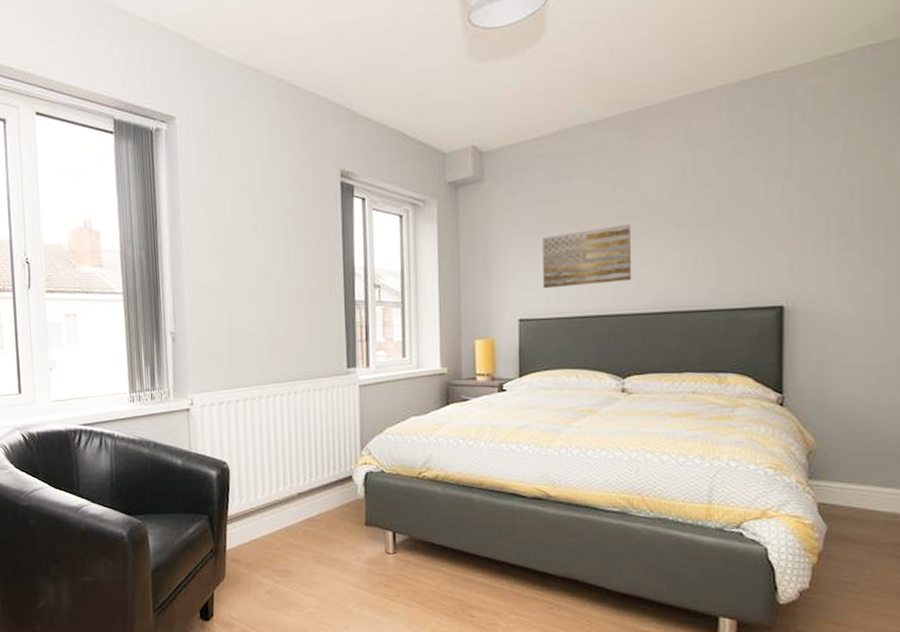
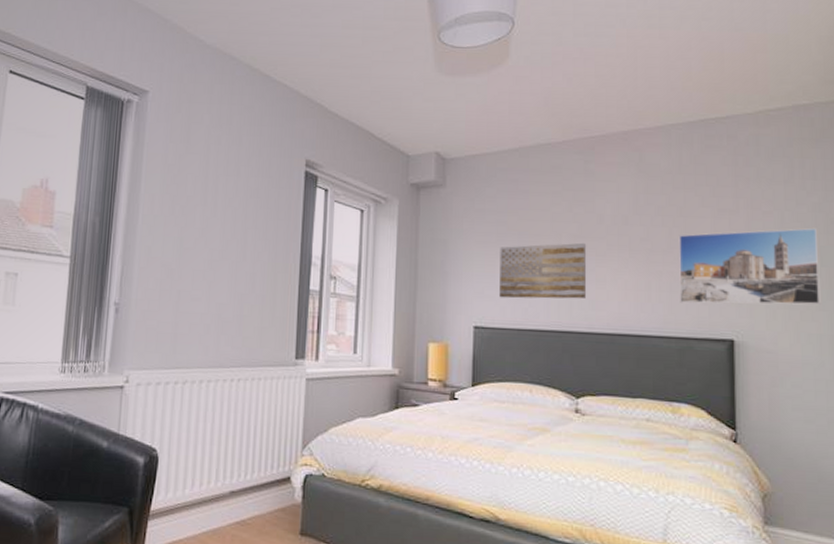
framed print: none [728,180,878,275] -> present [679,227,821,305]

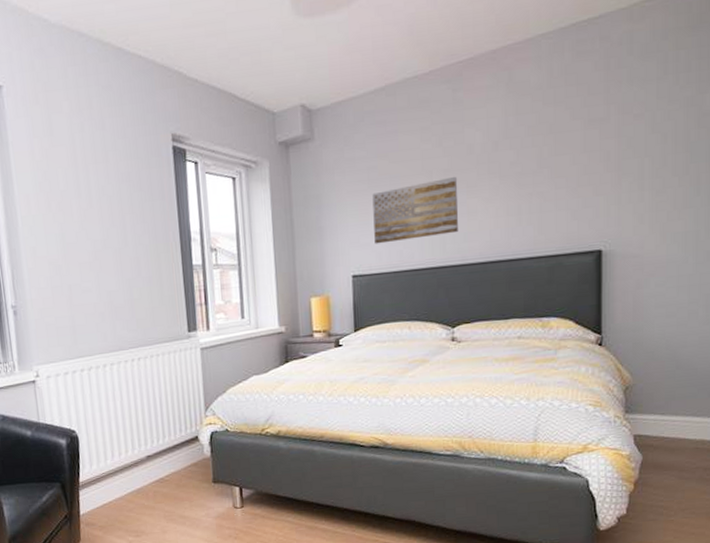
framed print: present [679,227,821,305] -> none [549,123,689,222]

